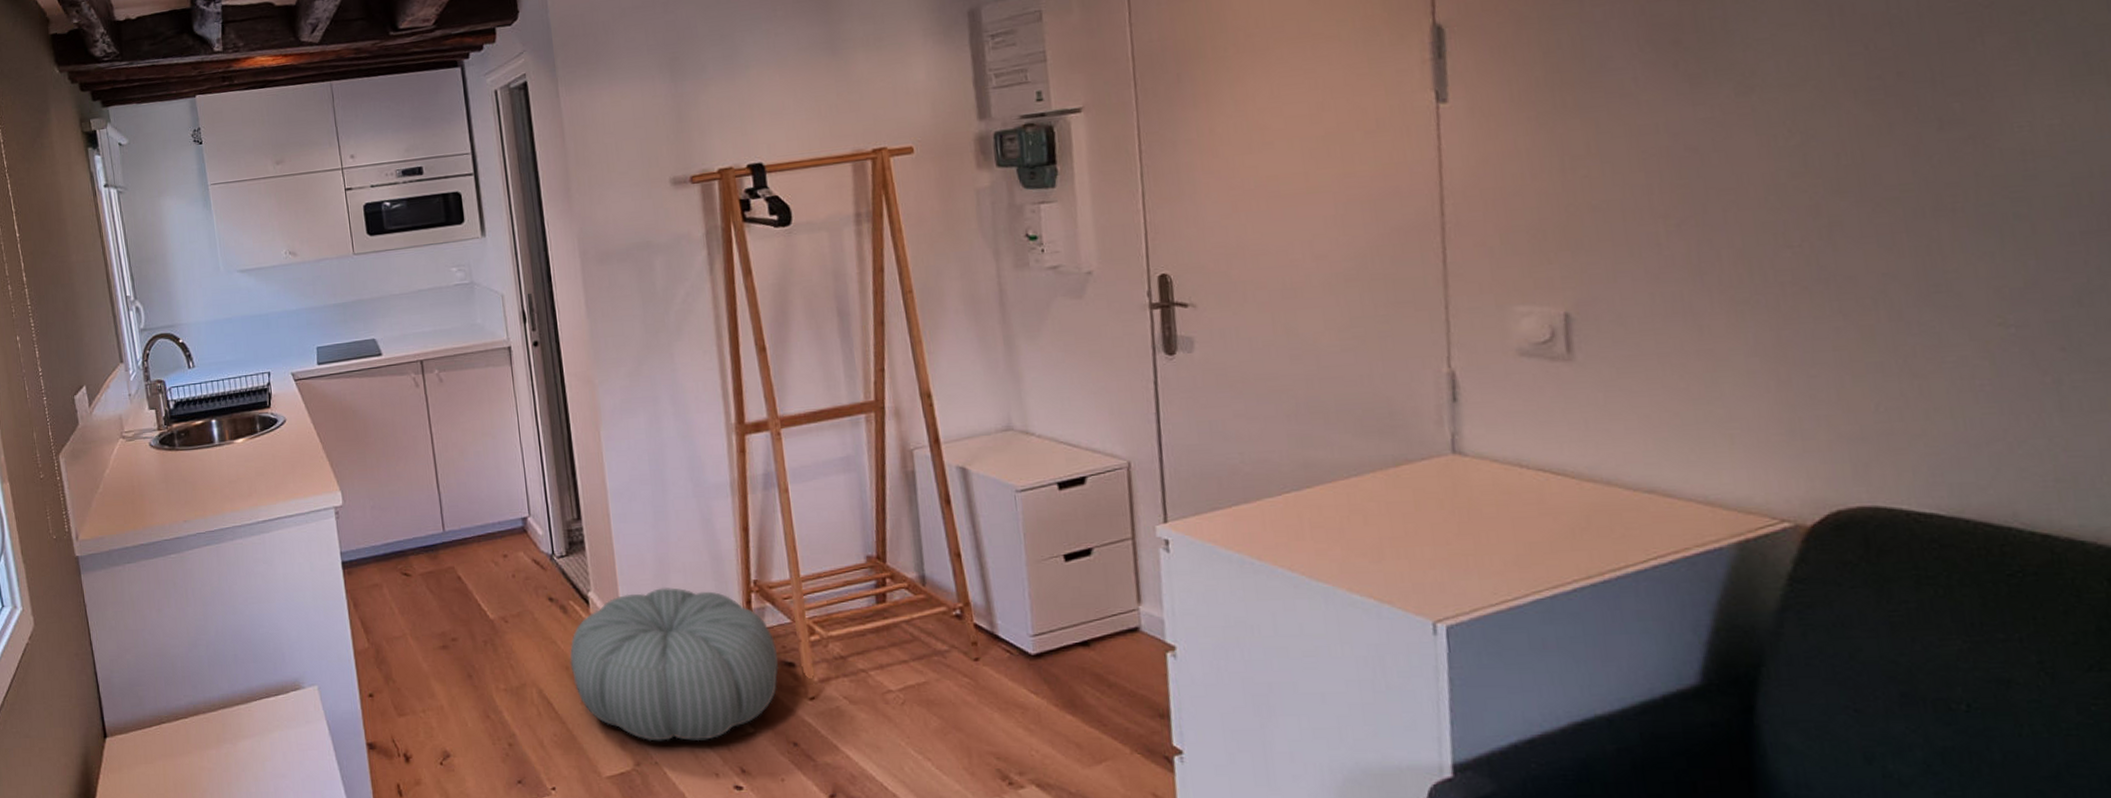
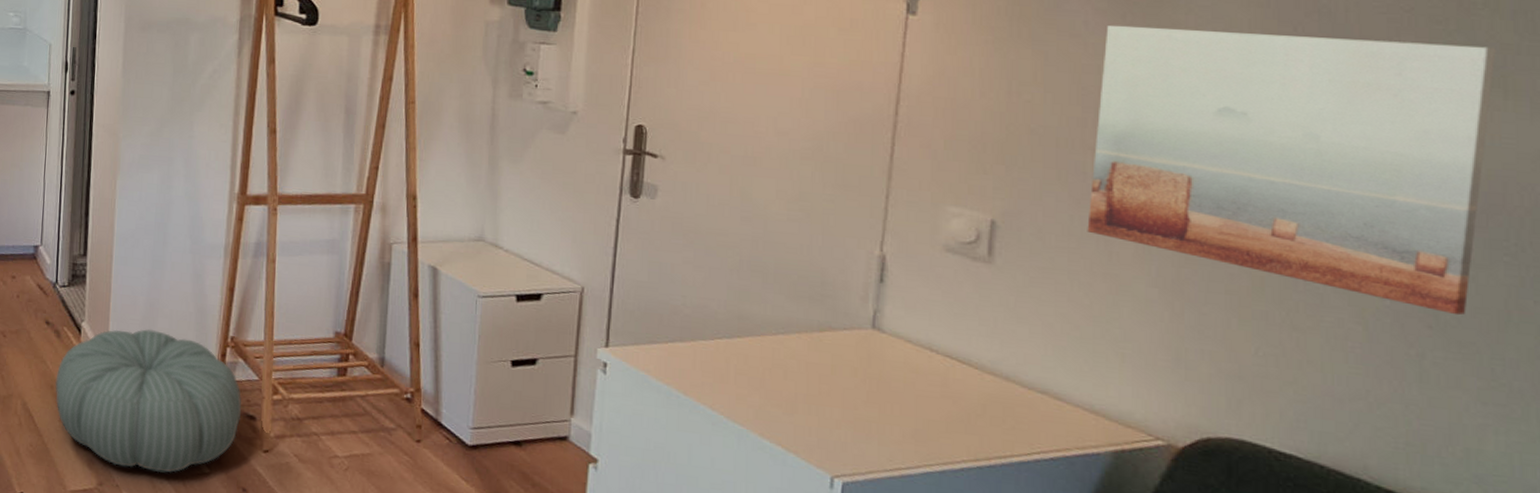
wall art: none [1659,30,2101,332] -> present [1087,24,1496,316]

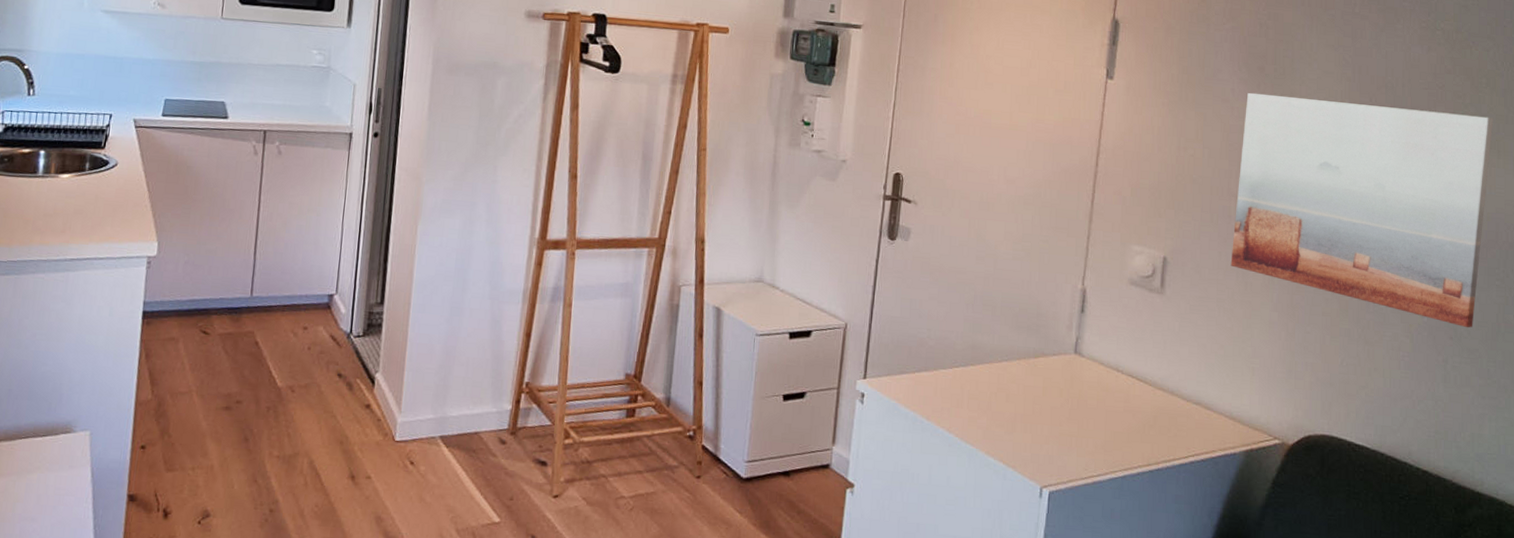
pouf: present [55,328,242,473] -> none [344,377,534,526]

